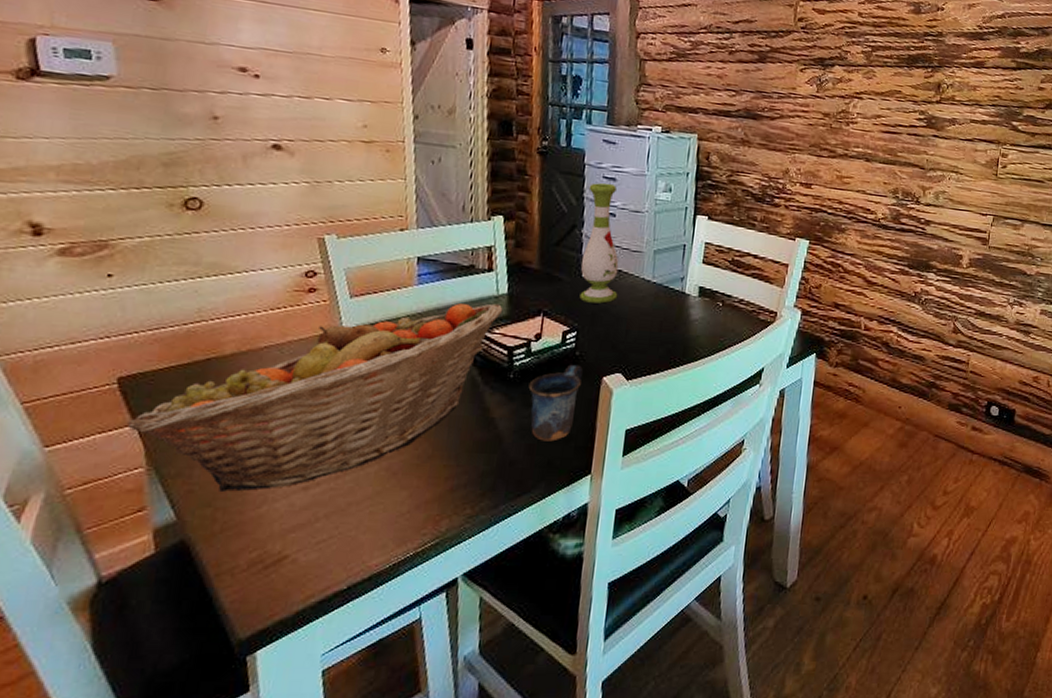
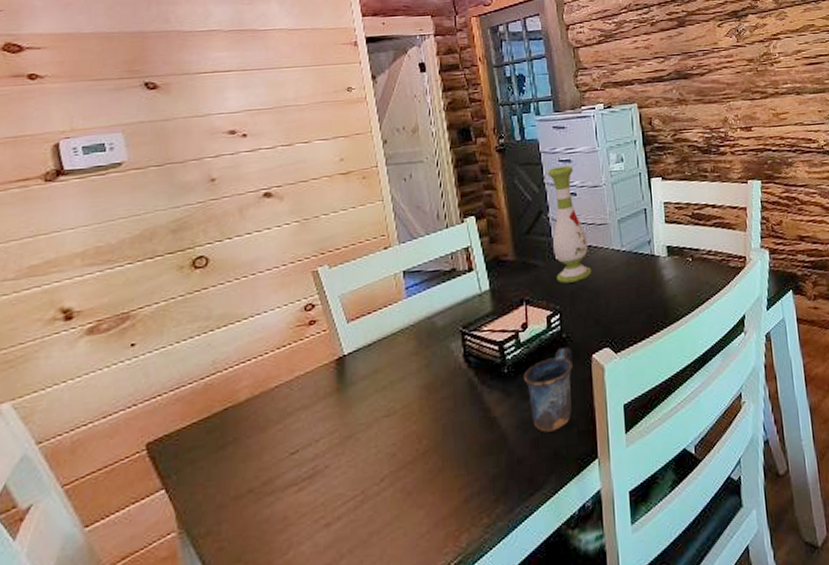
fruit basket: present [127,303,503,493] -> none [158,301,488,545]

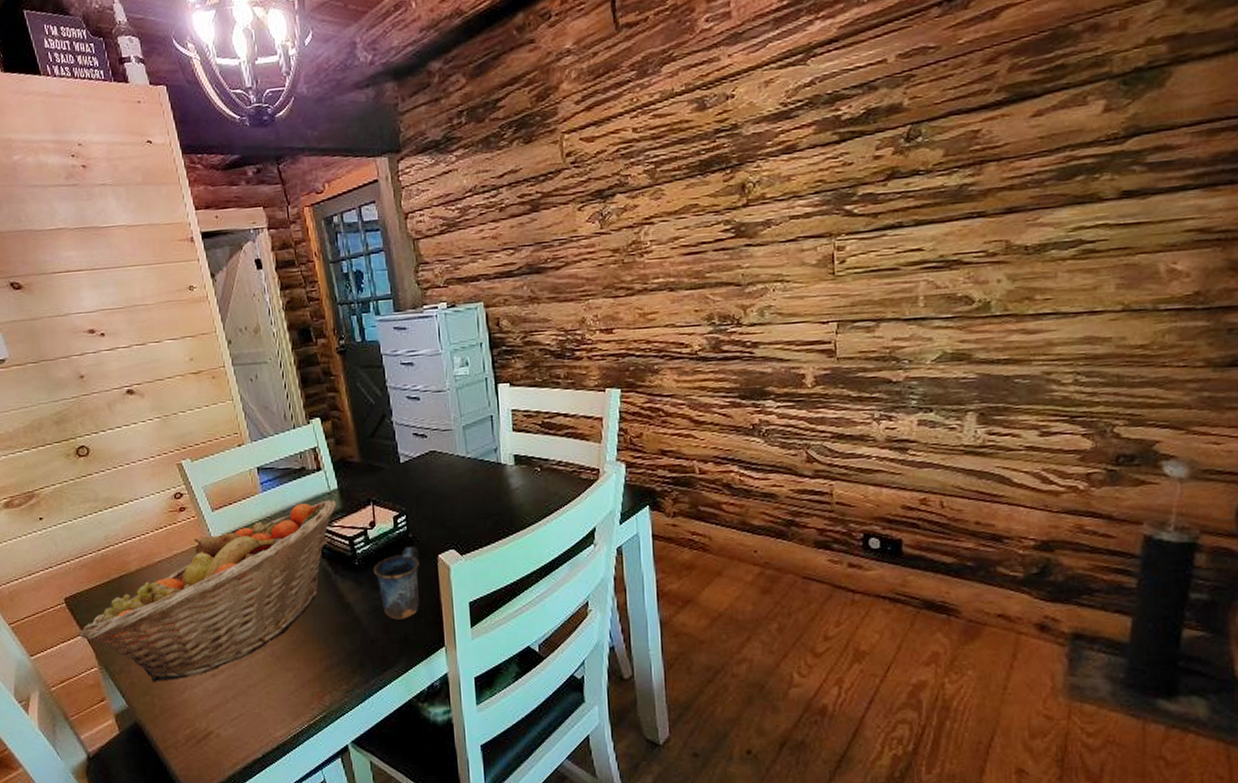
fruit basket: none [158,301,488,545] -> present [79,499,337,683]
vase: present [547,165,592,284] -> none [389,368,437,487]

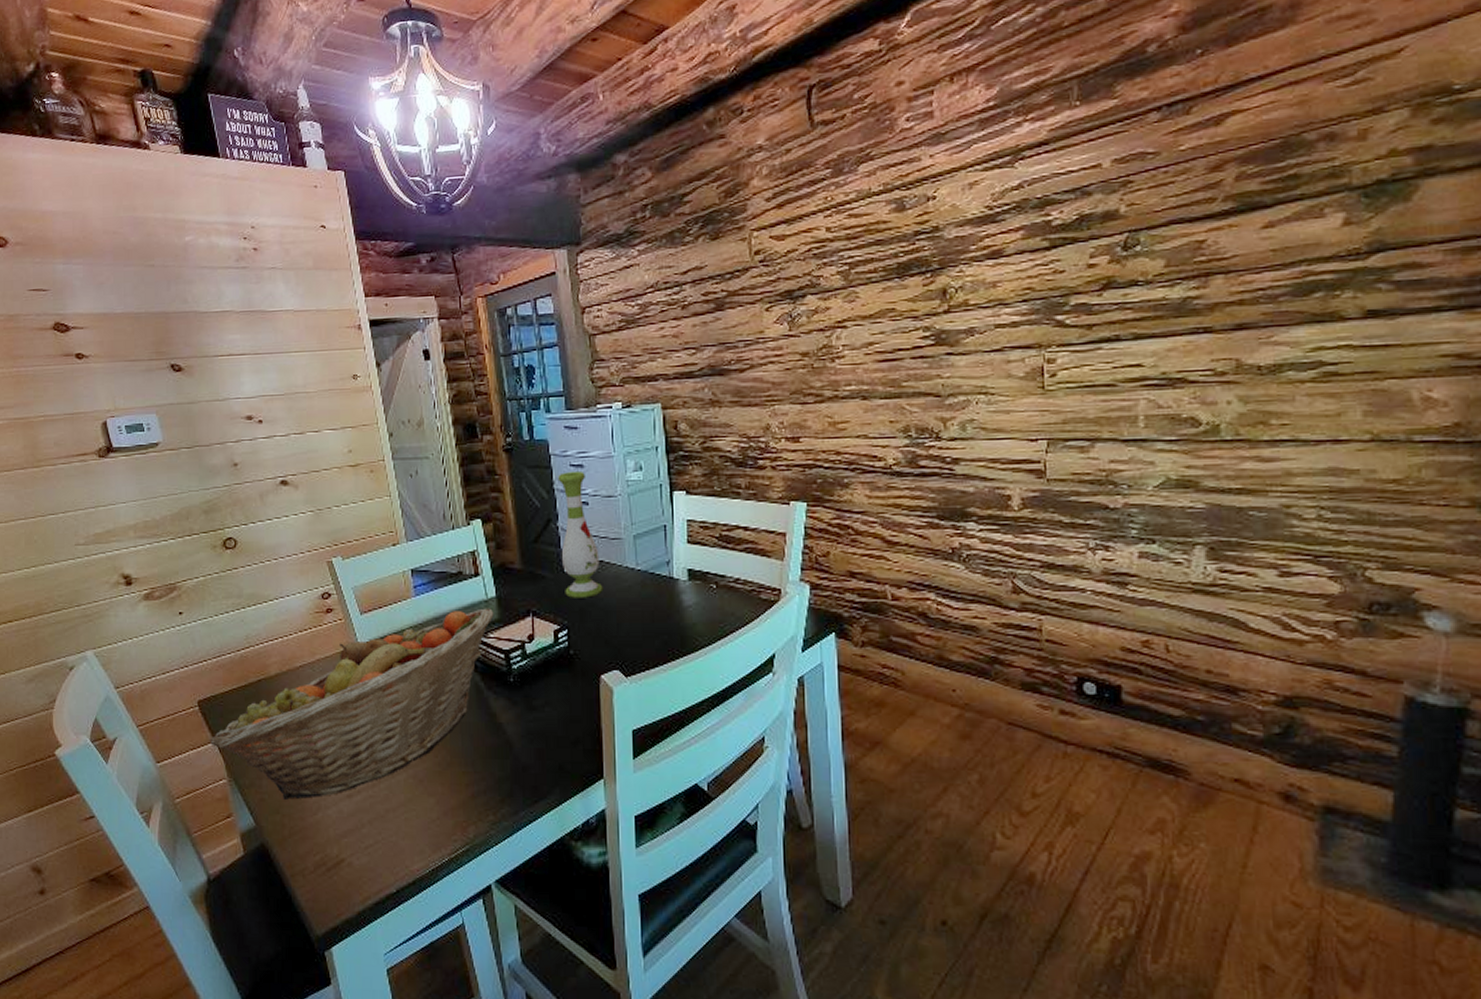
mug: present [373,546,419,620] -> none [529,664,580,745]
vase: none [389,368,437,487] -> present [557,470,603,598]

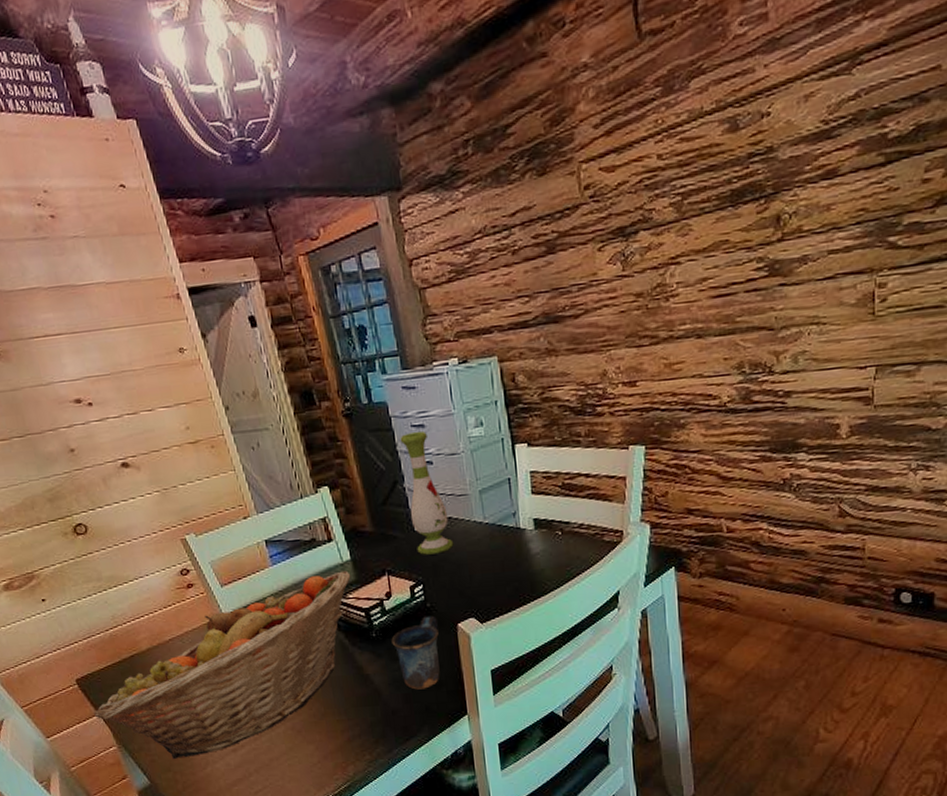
mug: none [529,664,580,745] -> present [391,615,440,690]

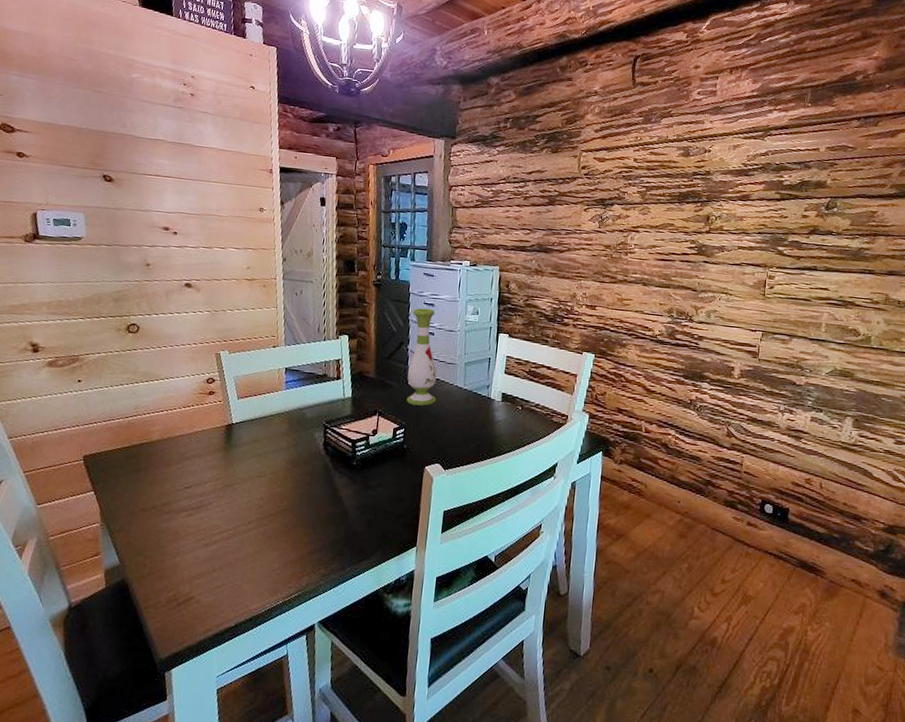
fruit basket: present [94,570,351,760] -> none [89,404,348,545]
mug: present [391,615,440,690] -> none [367,455,409,518]

